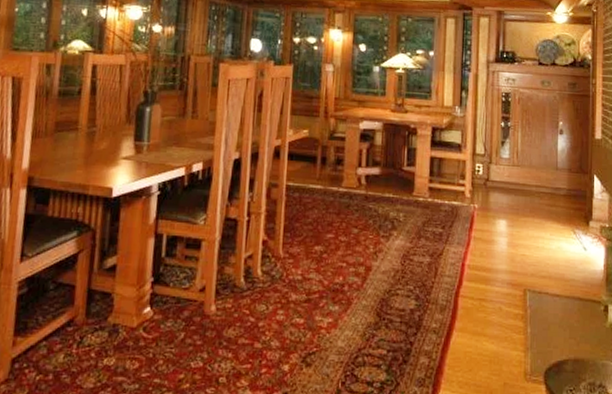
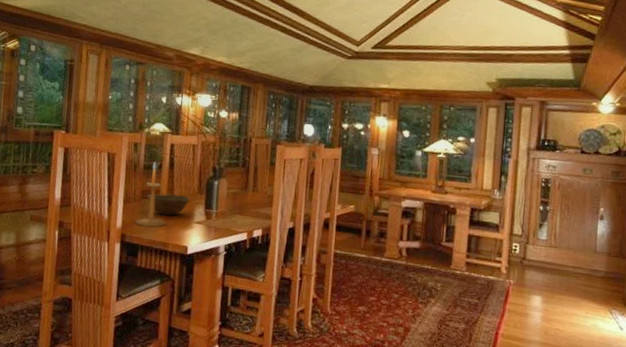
candlestick: none [46,87,85,167] -> present [135,162,166,228]
bowl: none [61,125,117,151] -> present [146,194,191,216]

